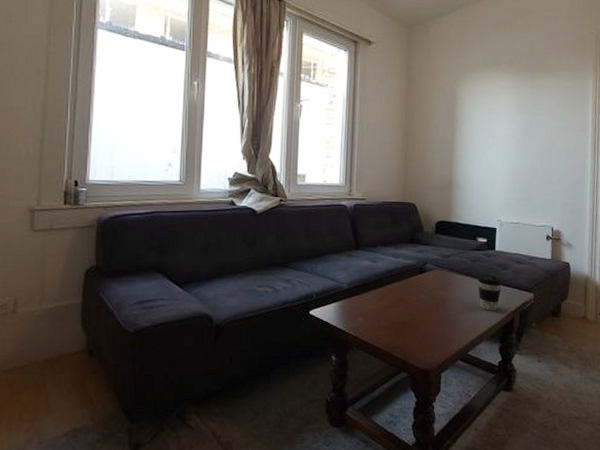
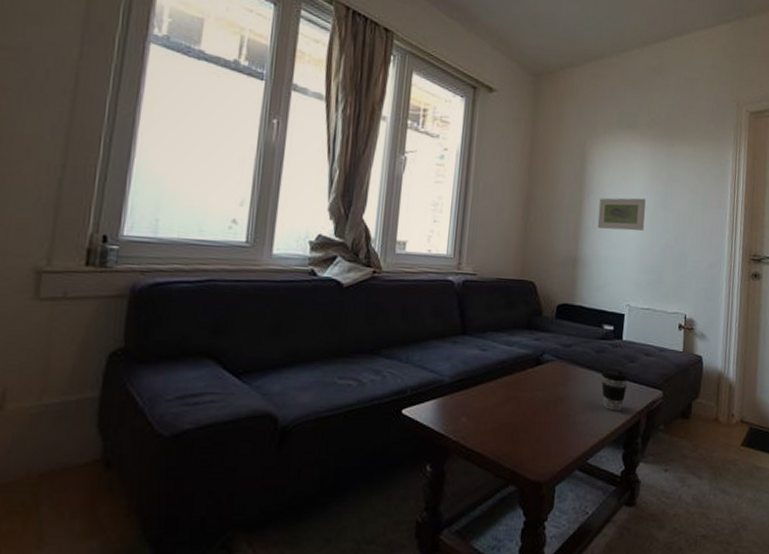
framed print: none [468,127,512,156] -> present [597,198,646,231]

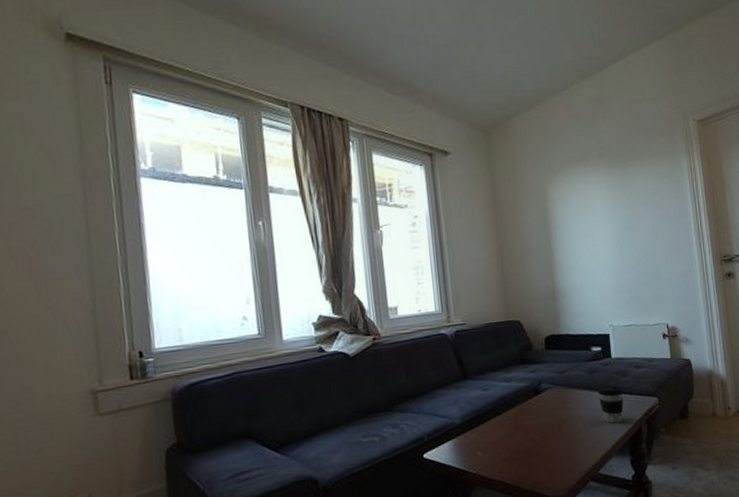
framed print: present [597,198,646,231] -> none [566,224,614,261]

